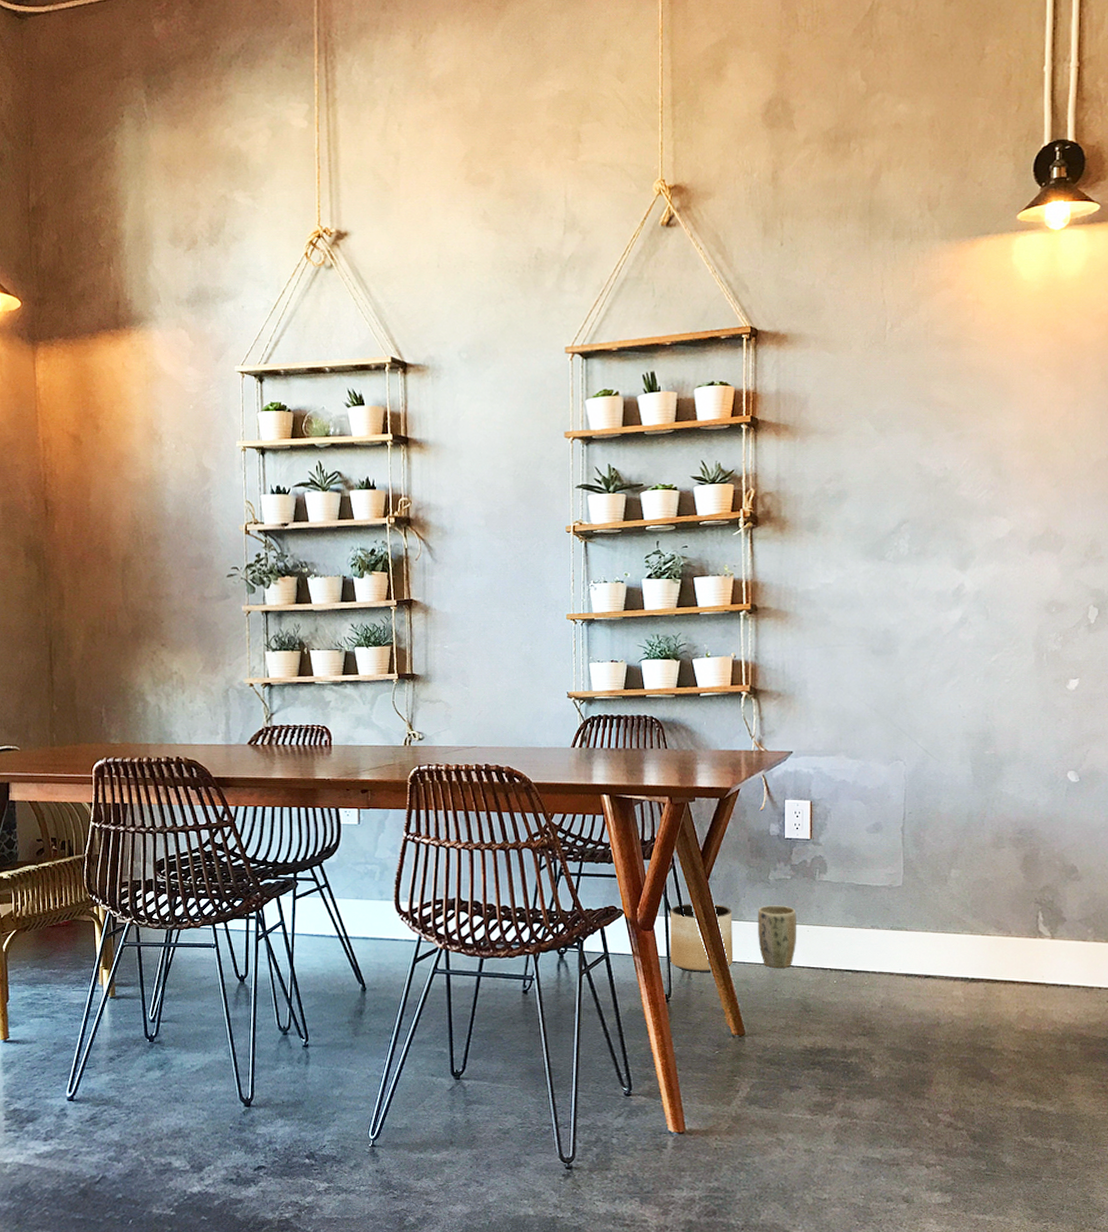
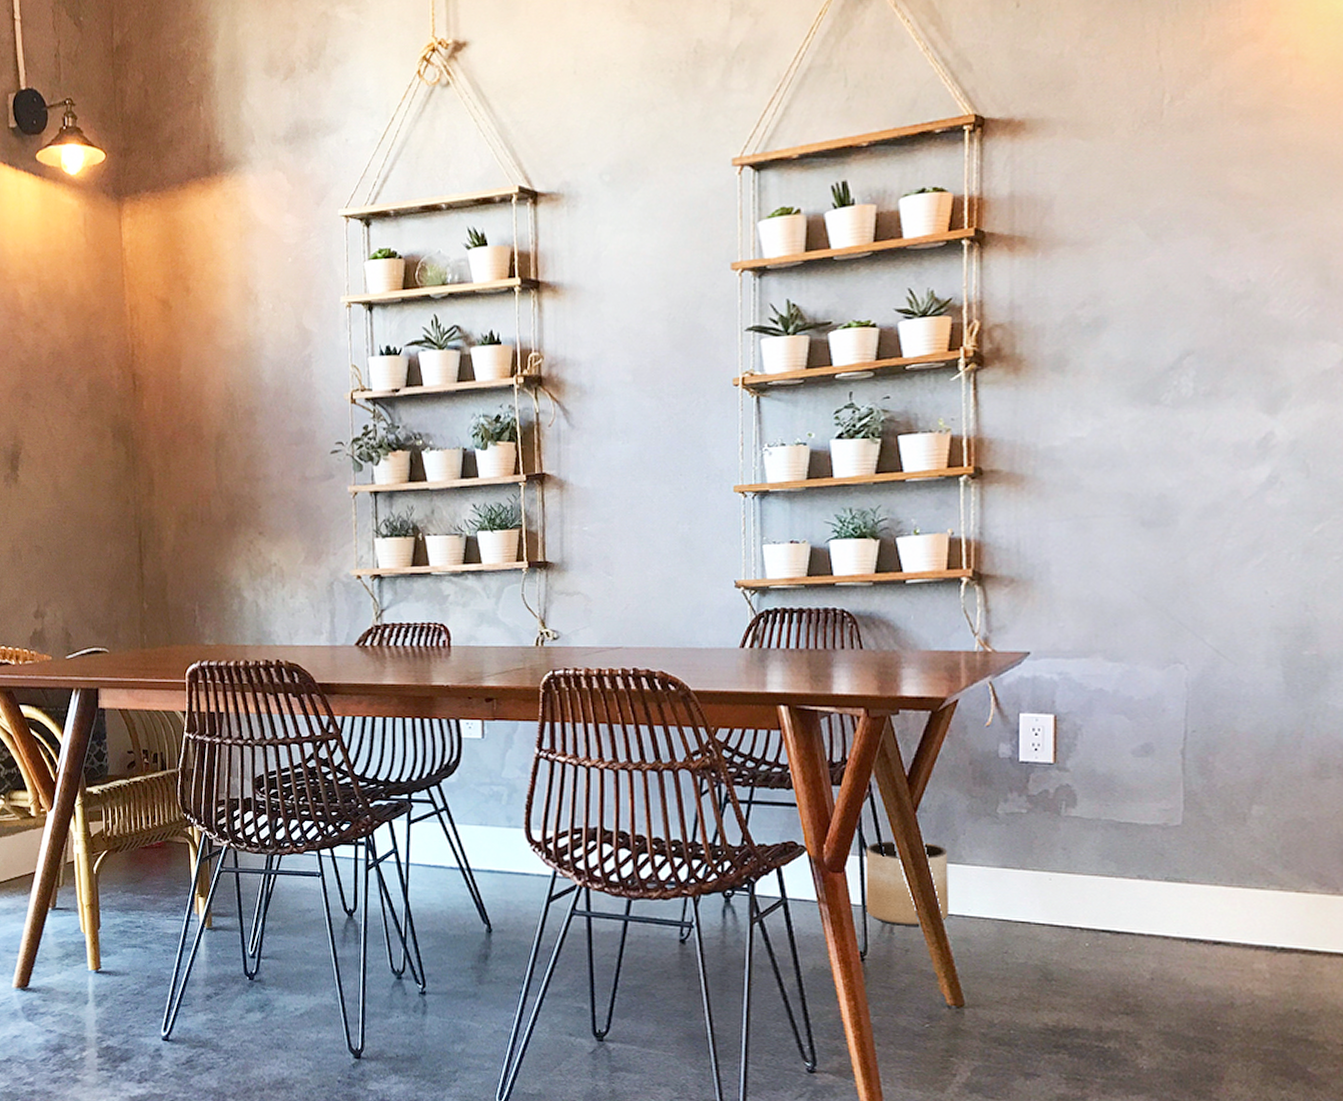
plant pot: present [758,905,797,968] -> none [982,845,1036,924]

